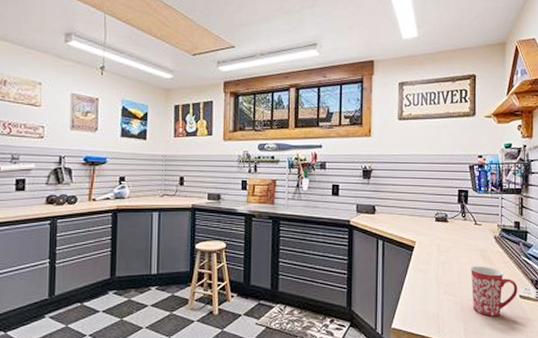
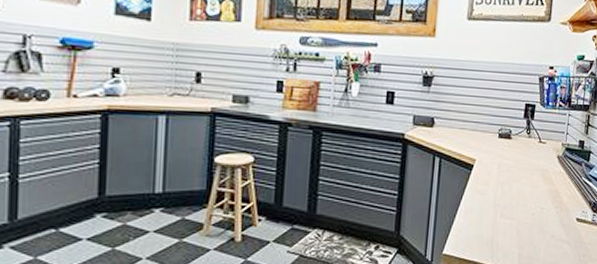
mug: present [470,266,518,317] -> none [529,187,576,241]

